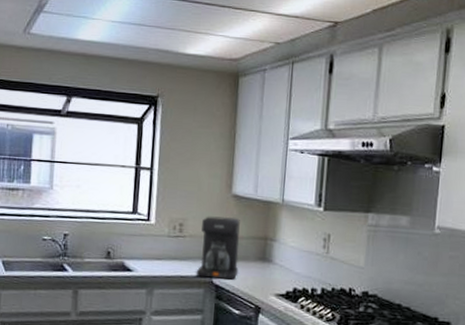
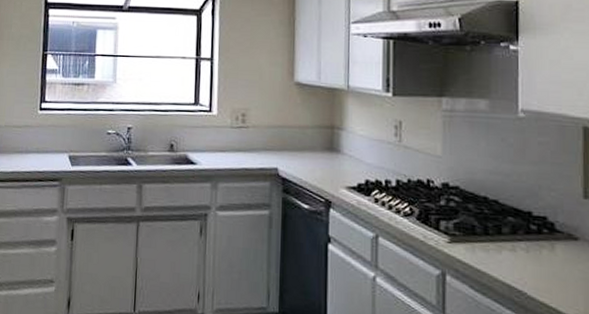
coffee maker: present [196,216,240,280] -> none [261,105,306,172]

